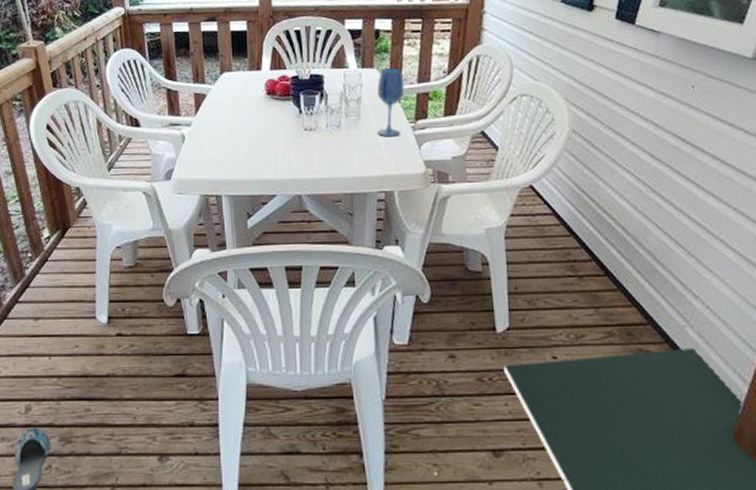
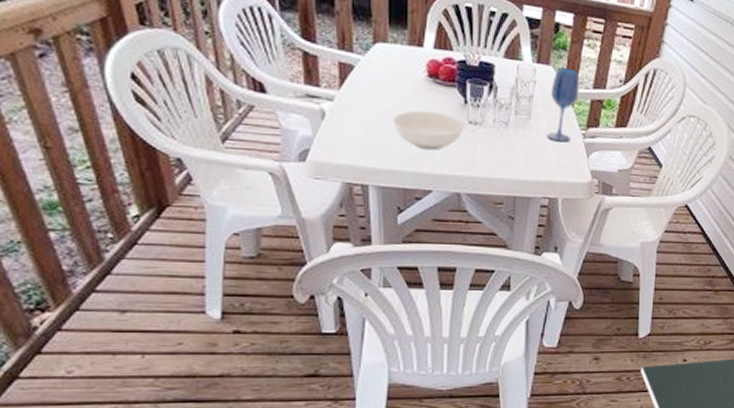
bowl: none [239,124,301,159] -> present [393,110,464,150]

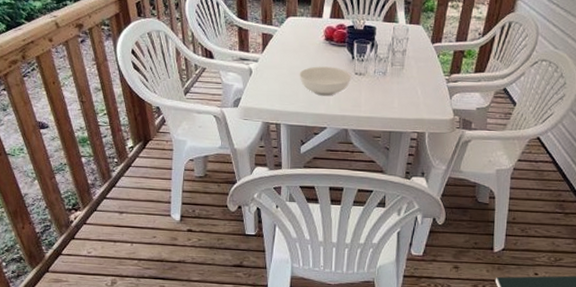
wineglass: present [547,67,580,143] -> none [417,26,445,87]

